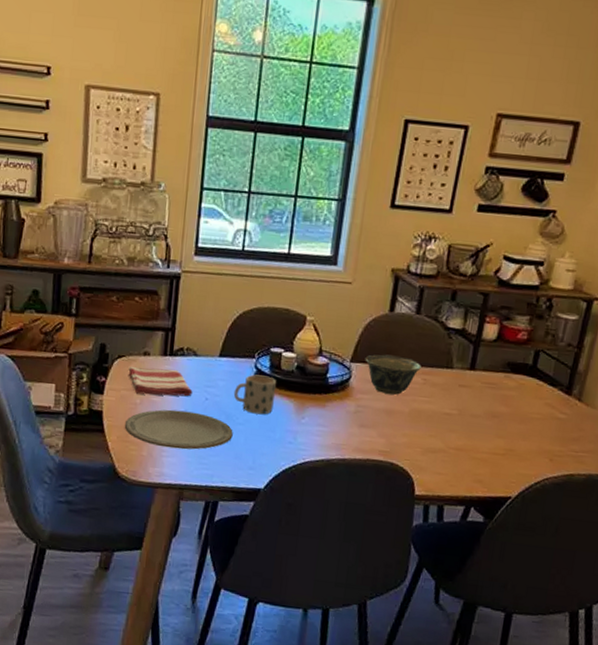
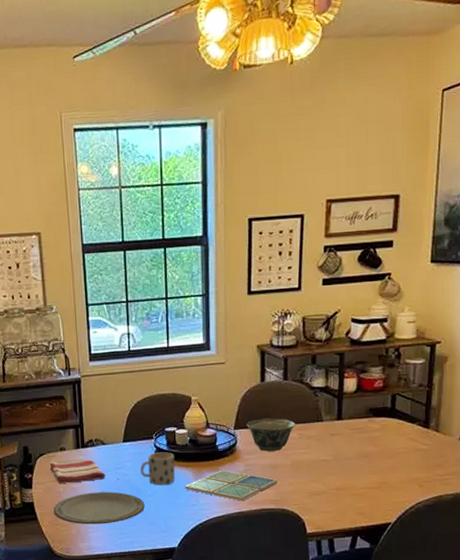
drink coaster: none [282,406,391,447] -> present [184,470,278,501]

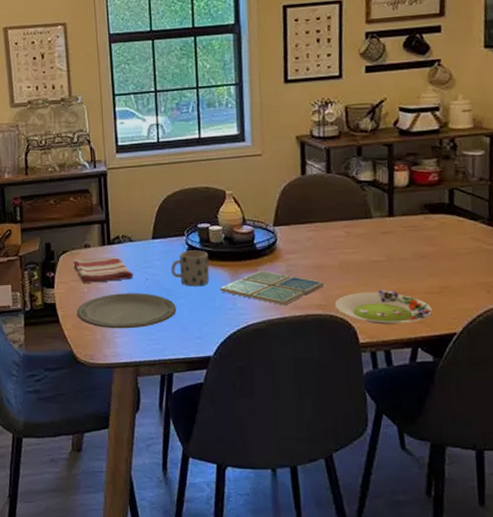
bowl: present [246,418,295,451] -> none [287,214,342,250]
salad plate: none [286,485,371,517] -> present [334,289,432,325]

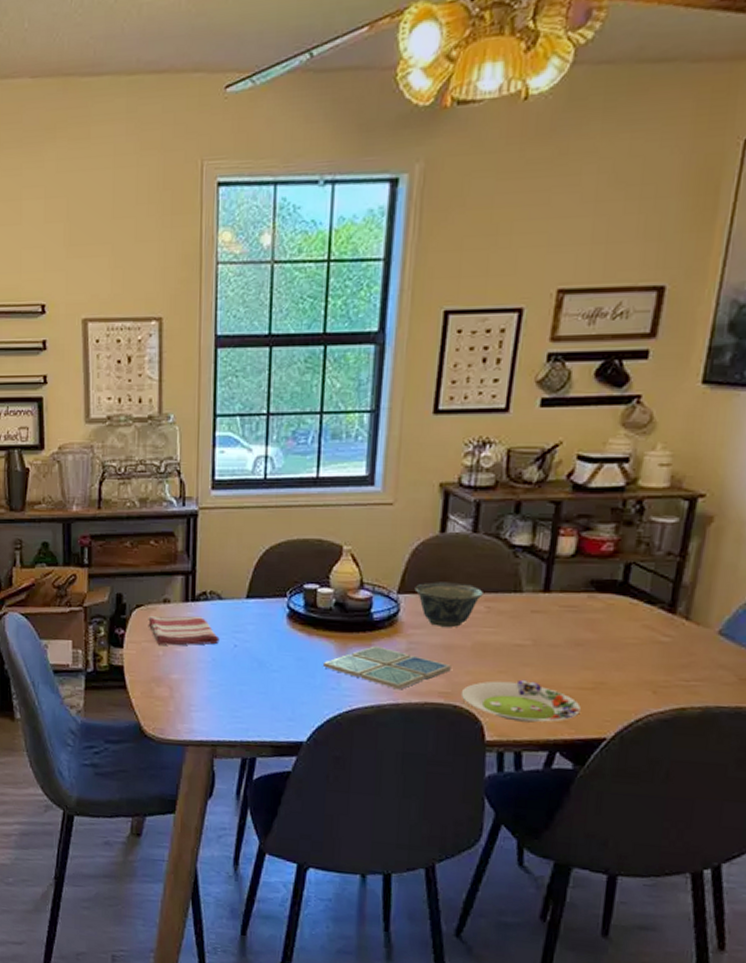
plate: present [76,293,176,329] -> none [148,659,268,703]
mug: present [170,250,209,287] -> none [265,615,314,660]
bowl: none [287,214,342,250] -> present [414,582,483,627]

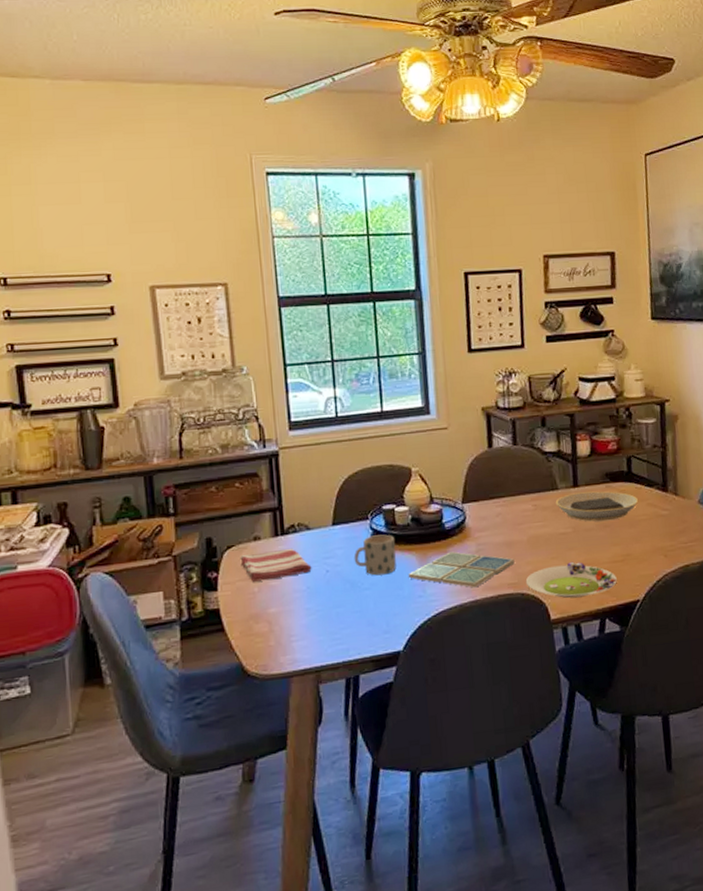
mug: none [265,615,314,660] -> present [353,534,396,576]
bowl: present [414,582,483,627] -> none [475,488,529,527]
plate: none [515,599,631,639] -> present [555,491,639,522]

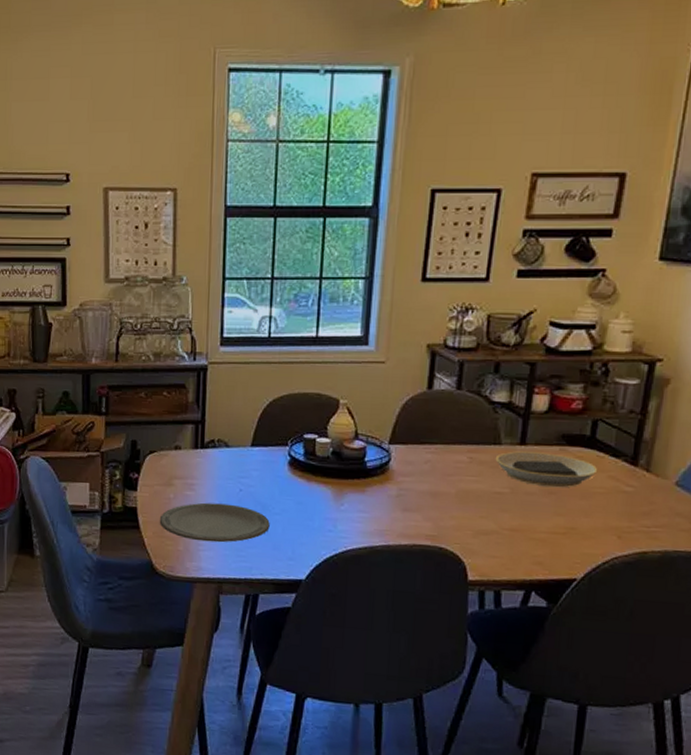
dish towel: present [240,548,312,582] -> none [160,461,226,489]
plate: none [245,587,361,632] -> present [159,502,270,543]
mug: present [353,534,396,576] -> none [268,462,313,504]
drink coaster: present [408,551,515,588] -> none [320,492,437,533]
salad plate: present [525,561,617,599] -> none [446,524,553,564]

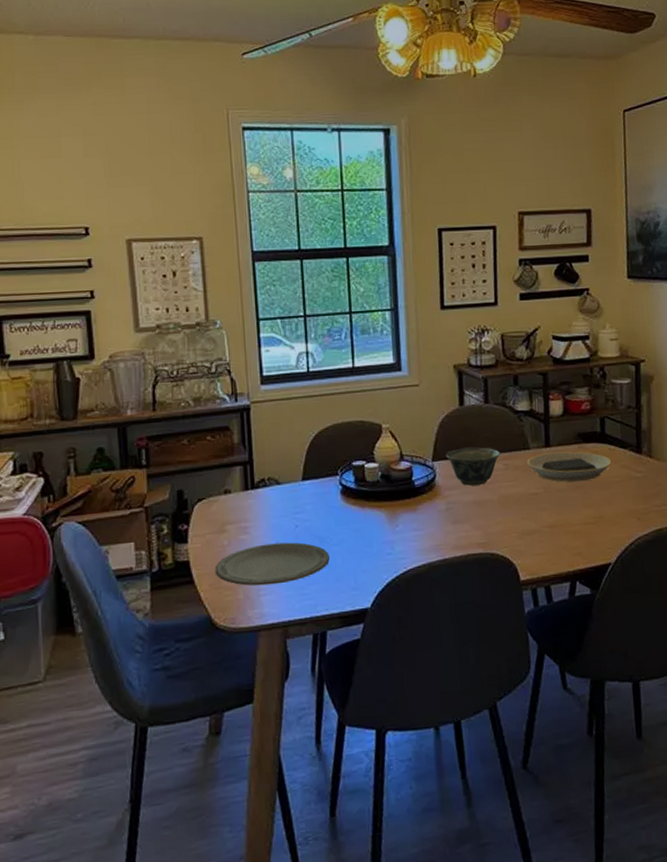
bowl: none [404,434,466,475] -> present [445,446,500,486]

